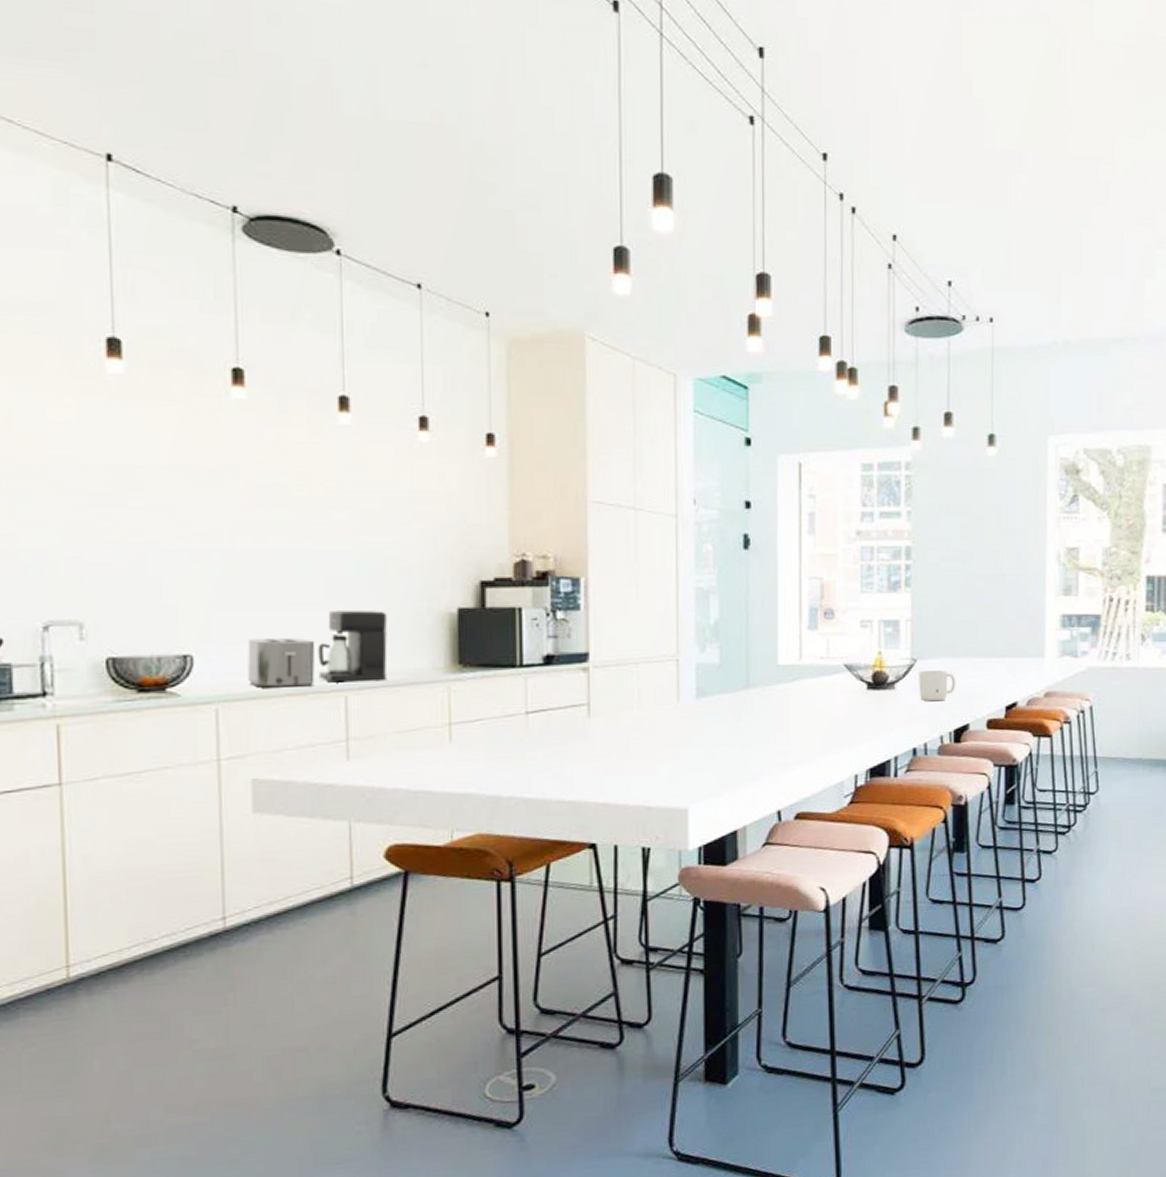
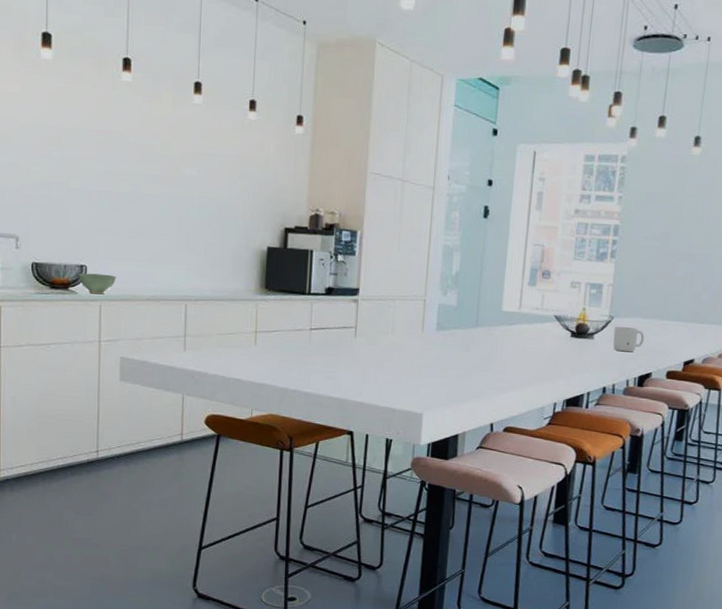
bowl: none [180,665,239,694] -> present [78,273,116,295]
toaster: present [247,638,315,689] -> none [122,257,167,295]
coffee maker: present [317,609,388,683] -> none [168,241,217,296]

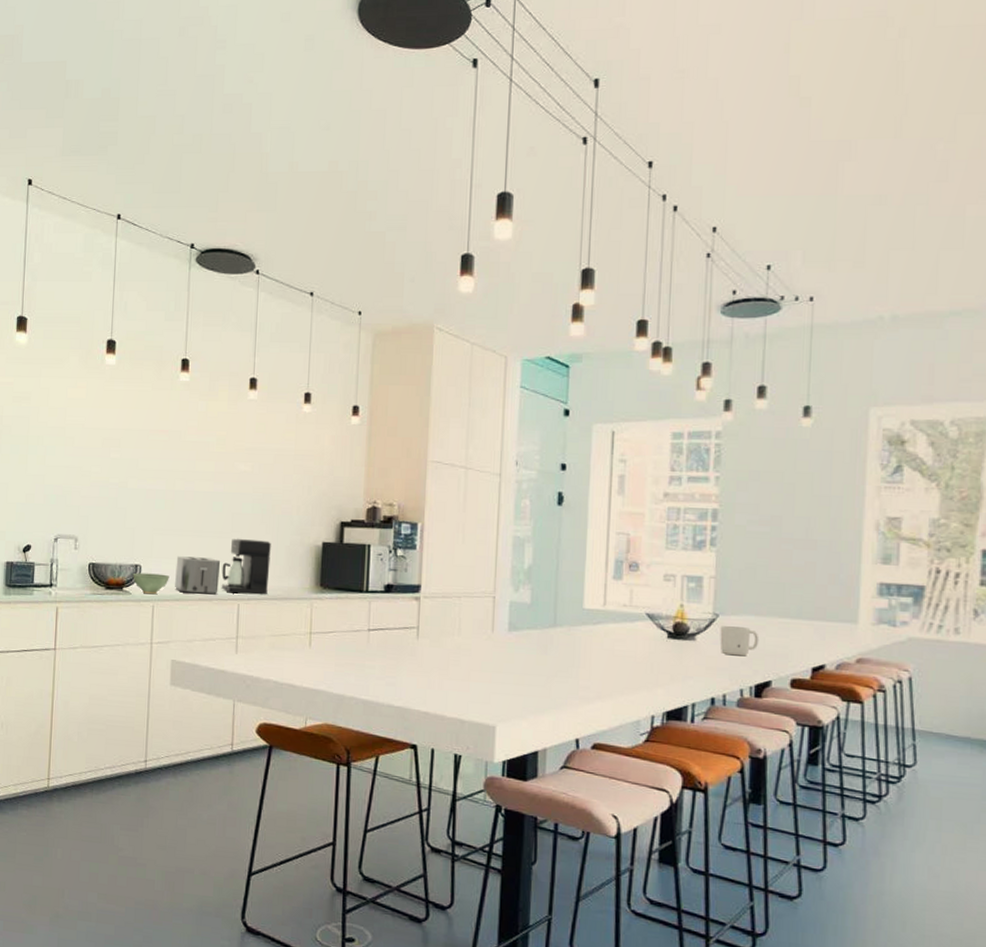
toaster: none [122,257,167,295] -> present [175,556,220,595]
coffee maker: none [168,241,217,296] -> present [221,538,271,595]

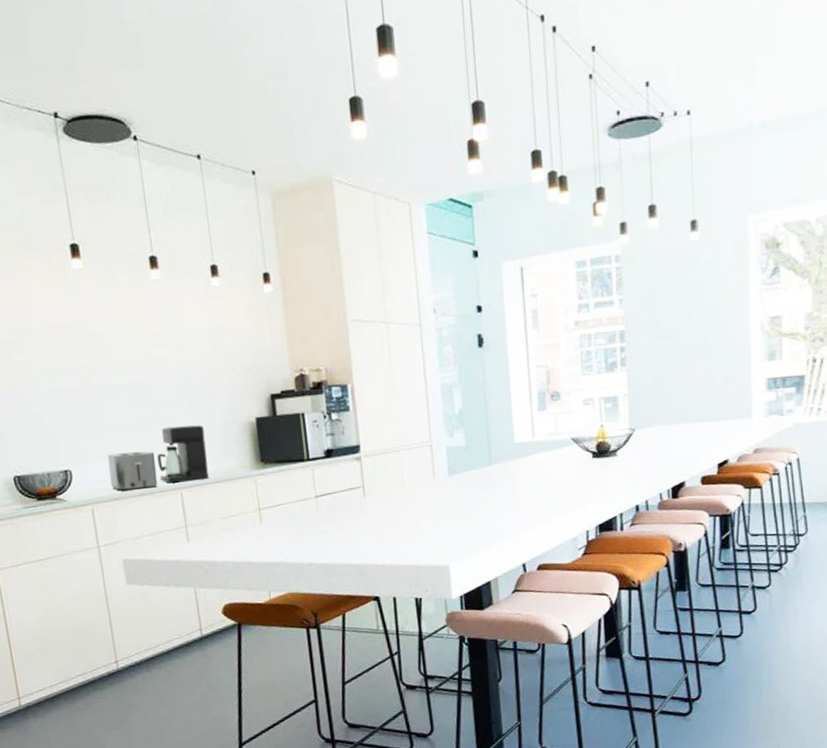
bowl: present [132,572,169,595] -> none [64,475,104,499]
mug: present [720,626,760,656] -> none [637,437,672,465]

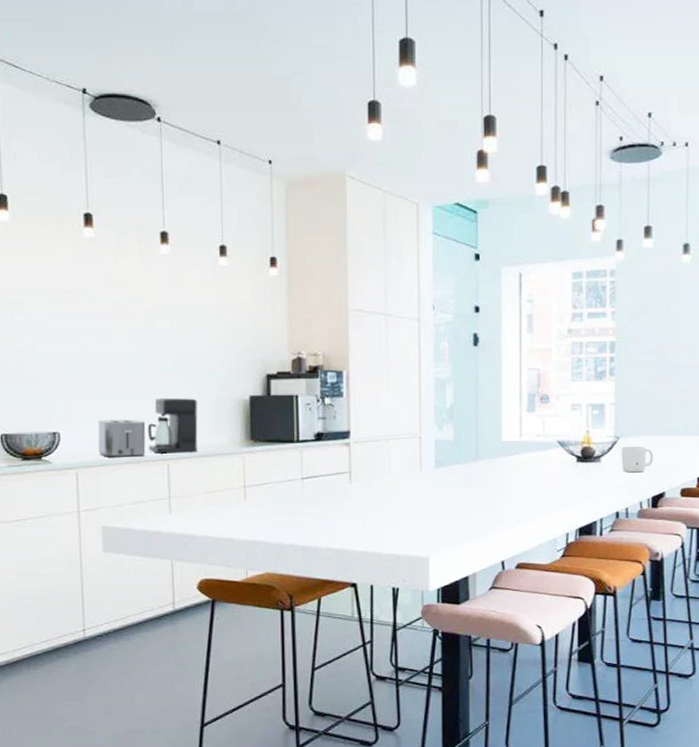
mug: none [637,437,672,465] -> present [621,447,654,473]

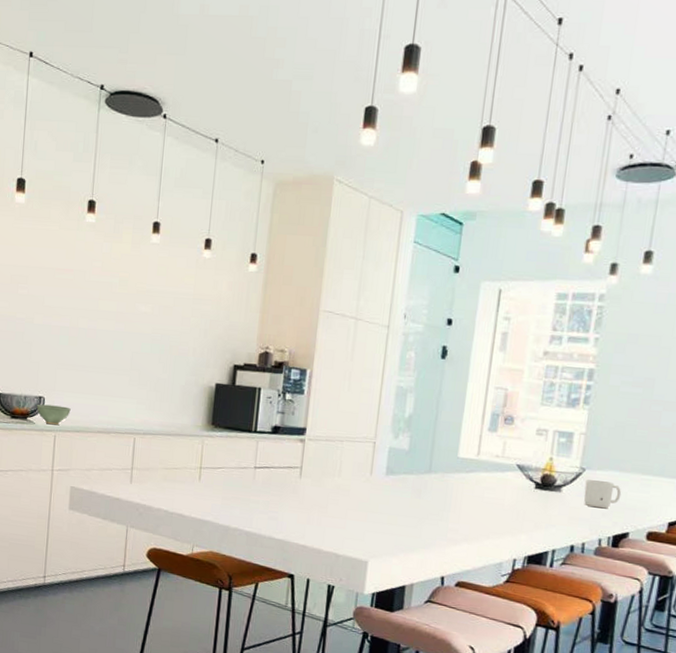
bowl: none [51,440,92,462] -> present [36,404,71,426]
toaster: present [97,420,146,459] -> none [76,390,119,428]
coffee maker: present [147,397,198,454] -> none [119,376,167,431]

